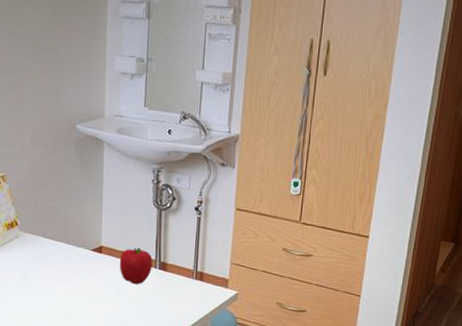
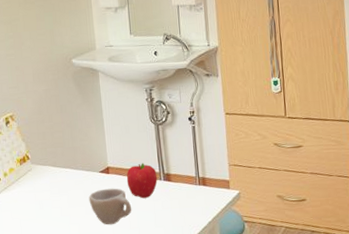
cup: none [76,268,121,306] -> present [89,188,132,225]

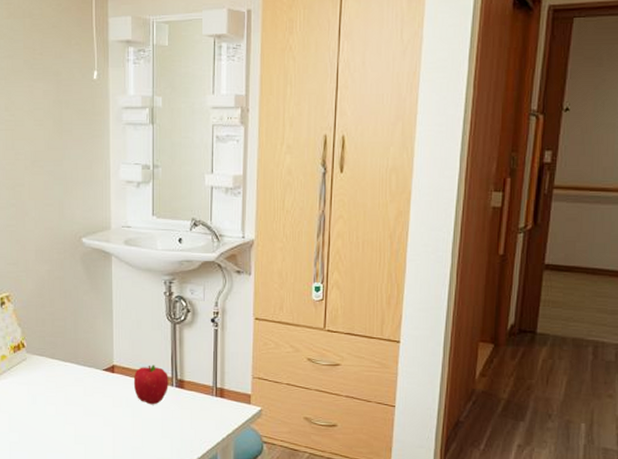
cup: present [89,188,132,225] -> none [89,389,137,430]

